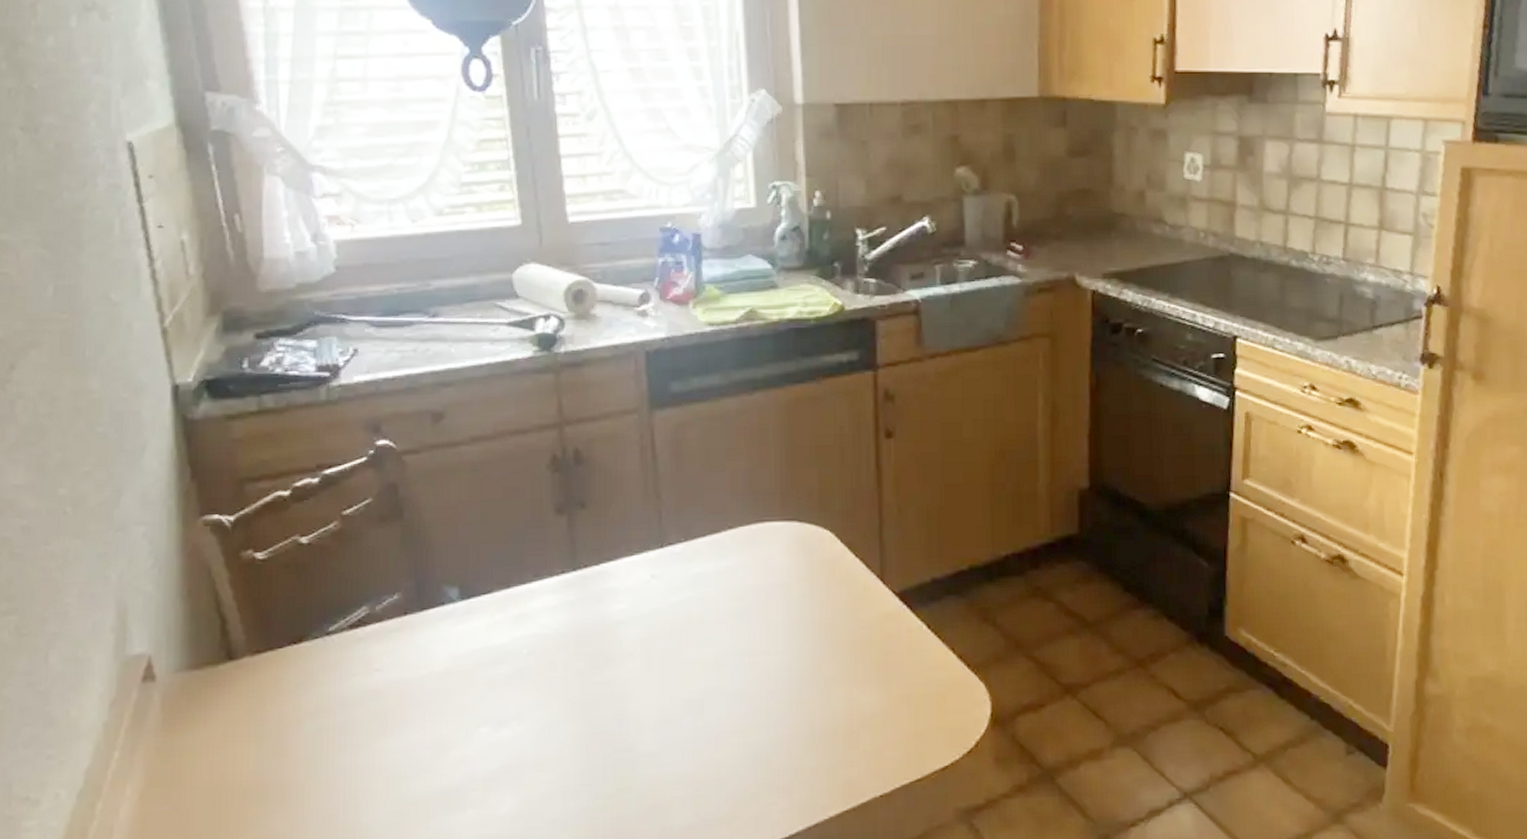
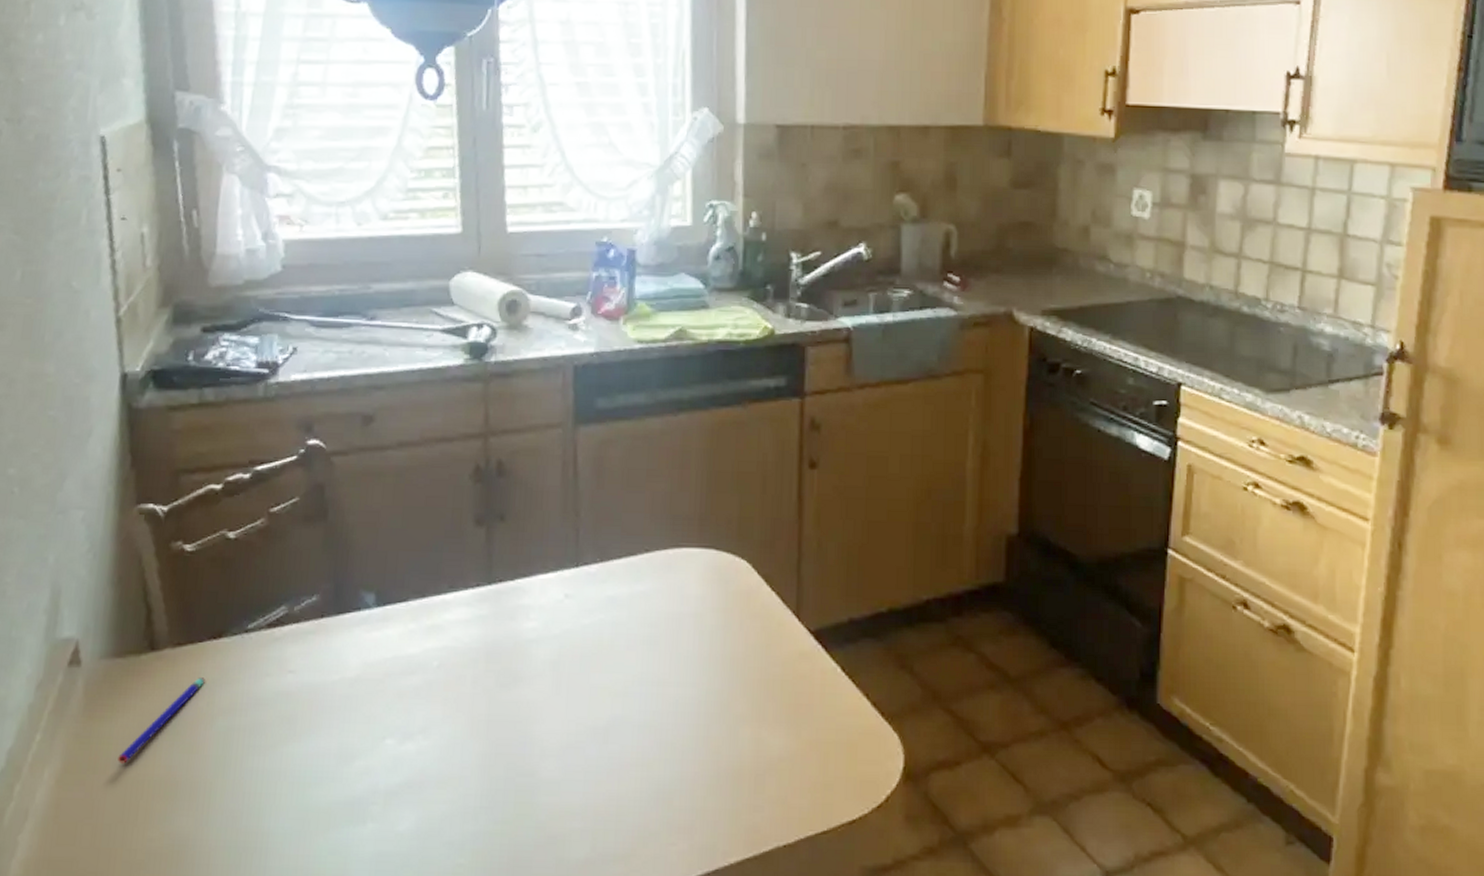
pen: none [203,683,288,773] -> present [118,677,205,764]

